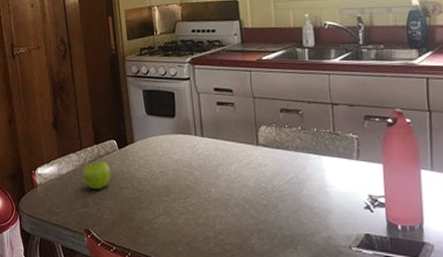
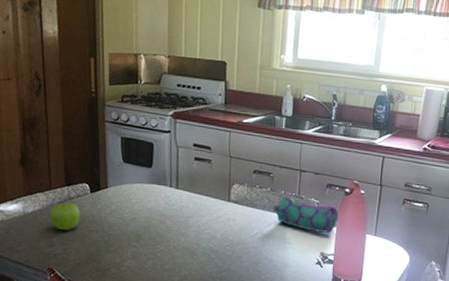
pencil case: none [307,133,384,173] -> present [273,195,339,234]

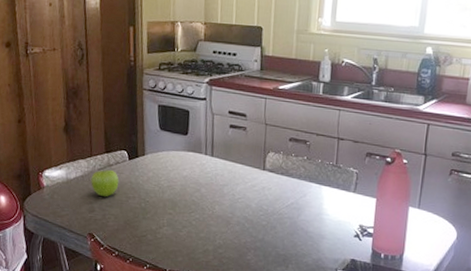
pencil case: present [273,195,339,234] -> none [309,164,379,206]

